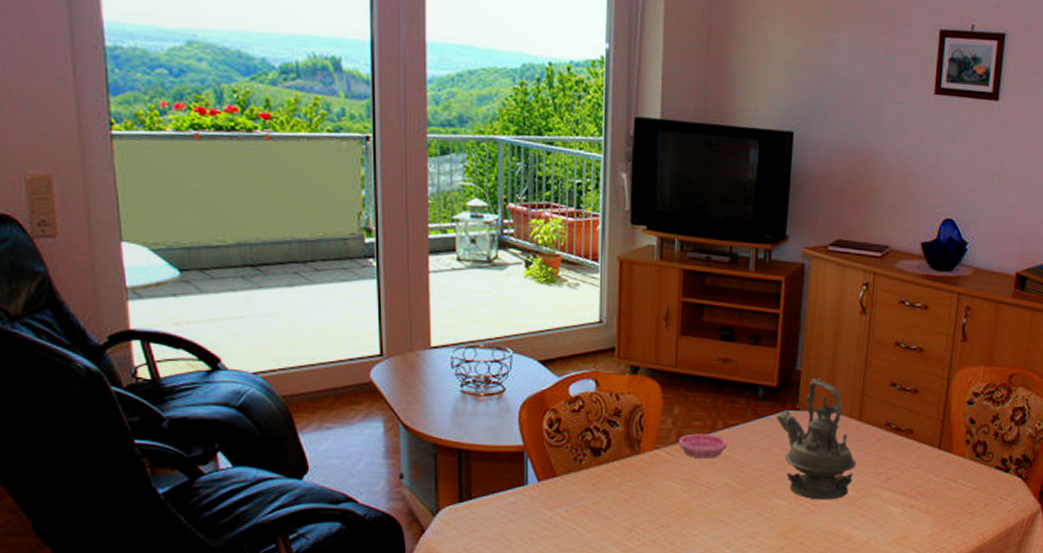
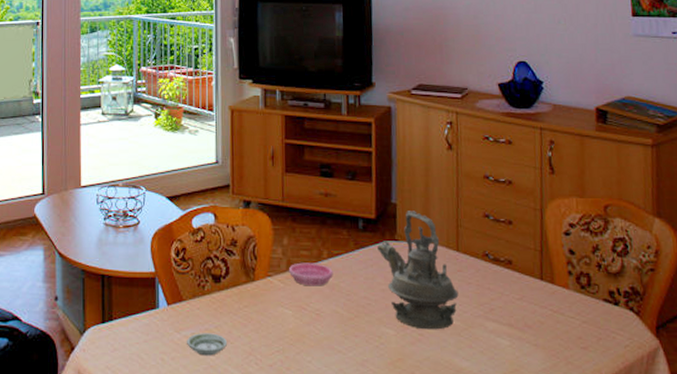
saucer: none [560,510,607,534] -> present [187,333,228,356]

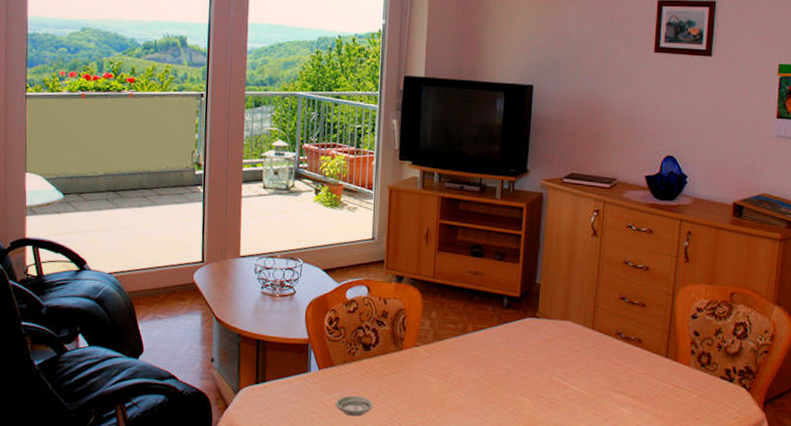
saucer: present [289,262,333,286] -> none [435,334,476,357]
teapot: present [377,211,459,330] -> none [519,291,590,399]

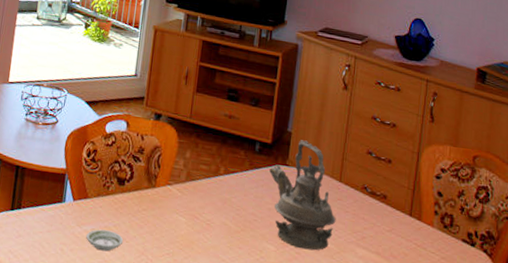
teapot: none [519,291,590,399] -> present [269,140,336,251]

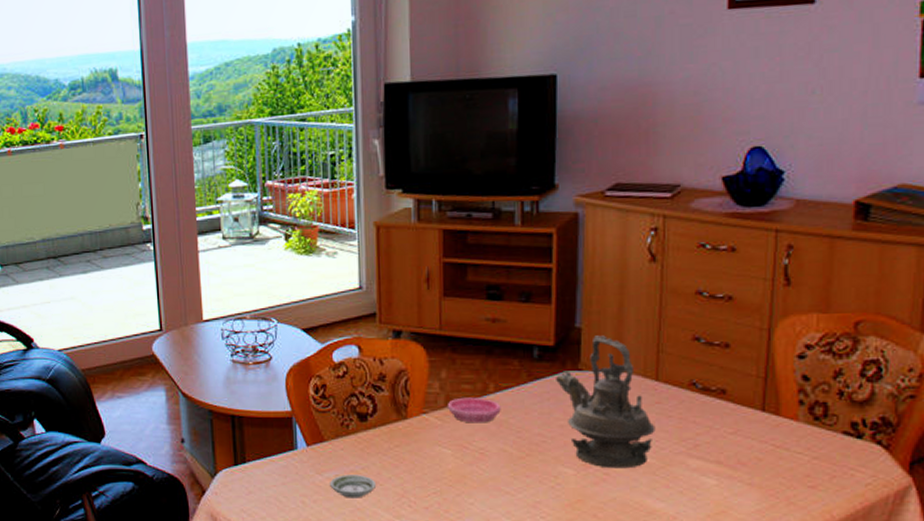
saucer: none [188,175,227,199] -> present [448,397,501,423]

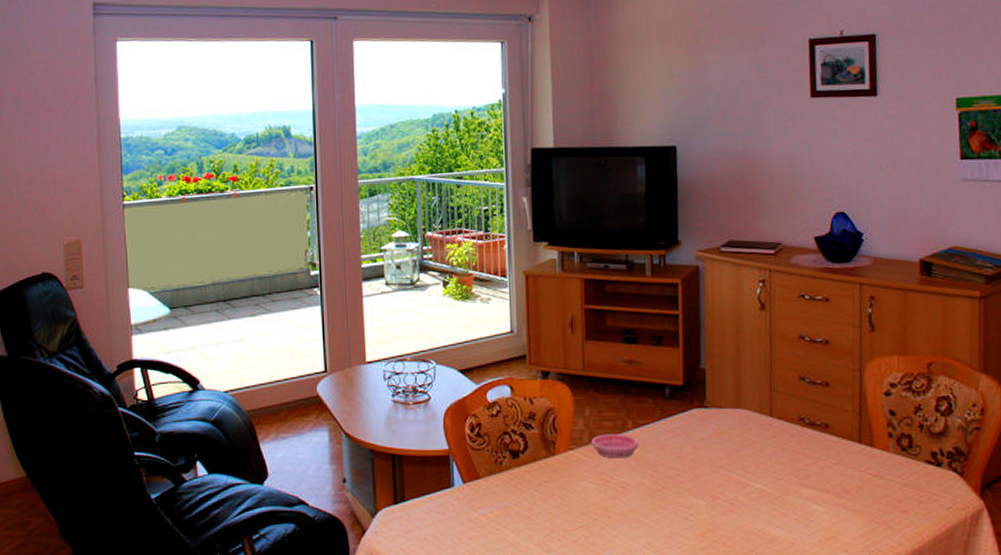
saucer: present [330,475,377,498] -> none [485,510,529,534]
teapot: present [556,335,655,469] -> none [686,375,772,499]

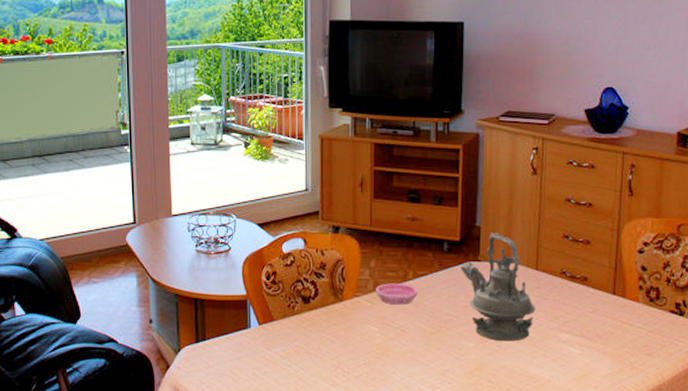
teapot: none [686,375,772,499] -> present [461,233,536,342]

